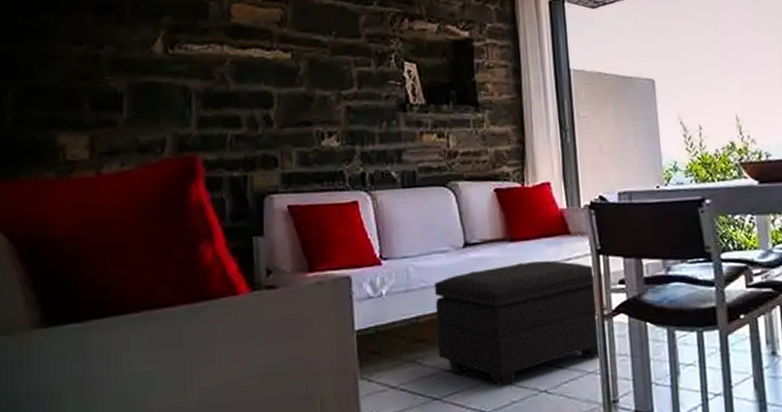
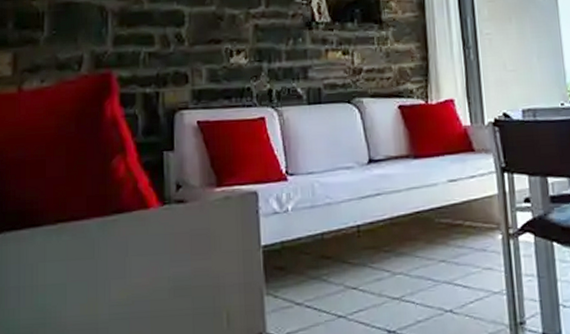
footstool: present [434,260,602,387] -> none [339,178,507,306]

